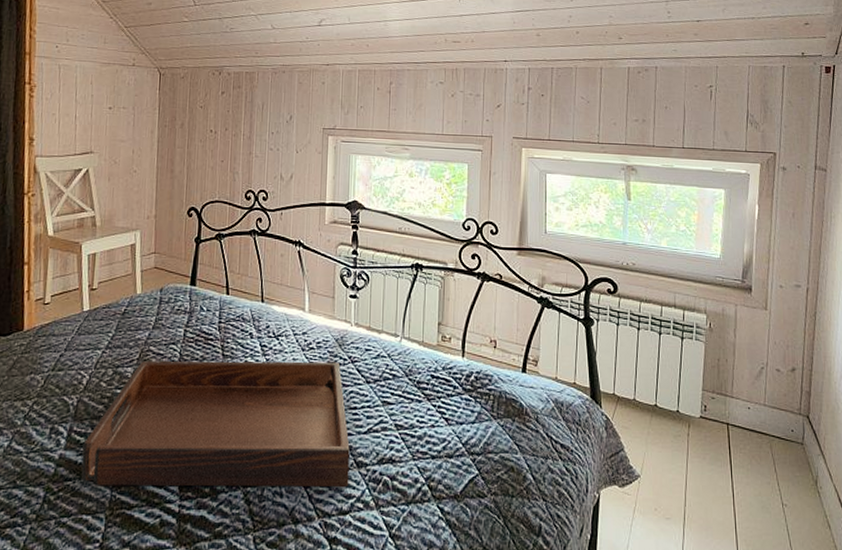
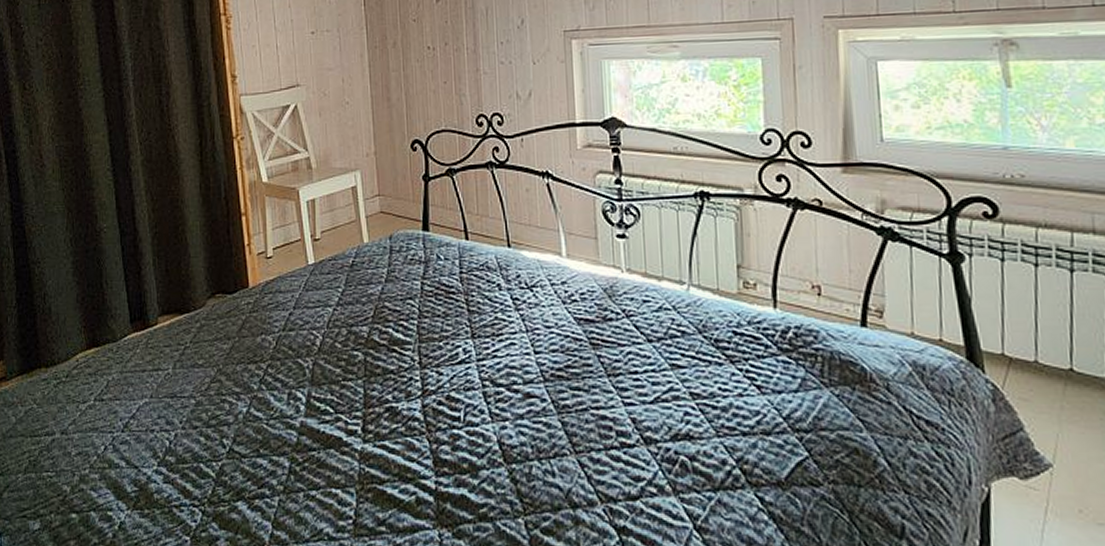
serving tray: present [81,361,350,487] -> none [324,316,636,467]

